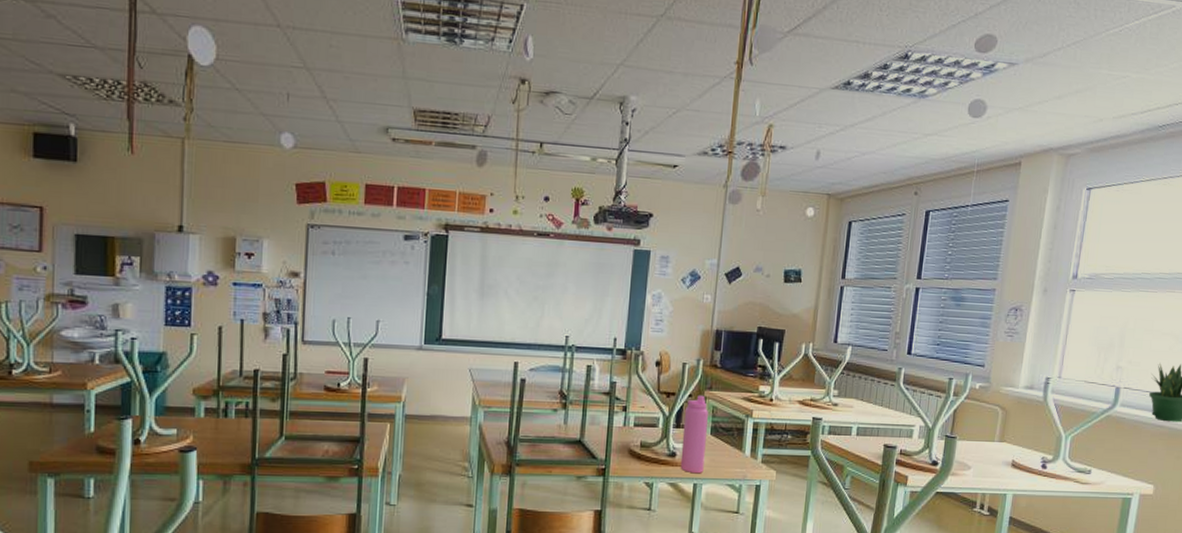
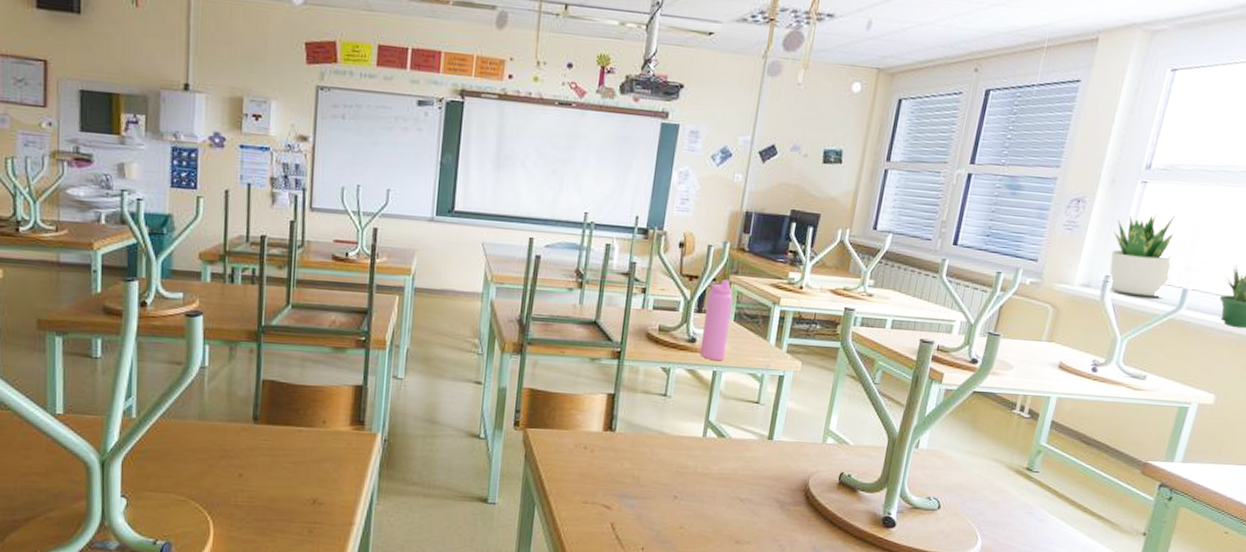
planter: none [1049,319,1103,399] -> present [1109,214,1175,300]

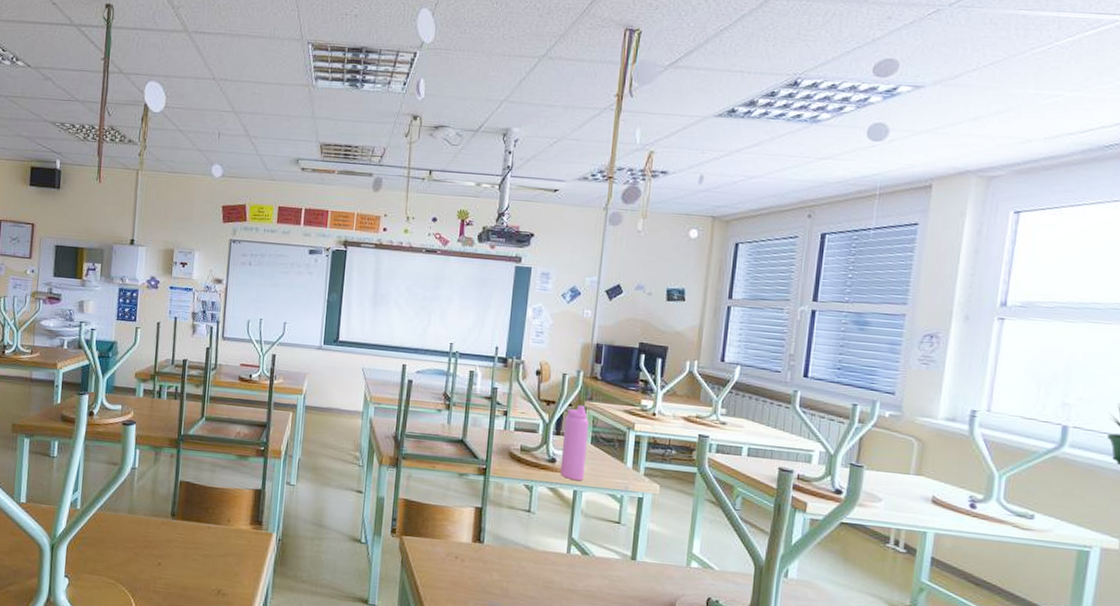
planter: present [1109,214,1175,300] -> none [974,350,1045,437]

